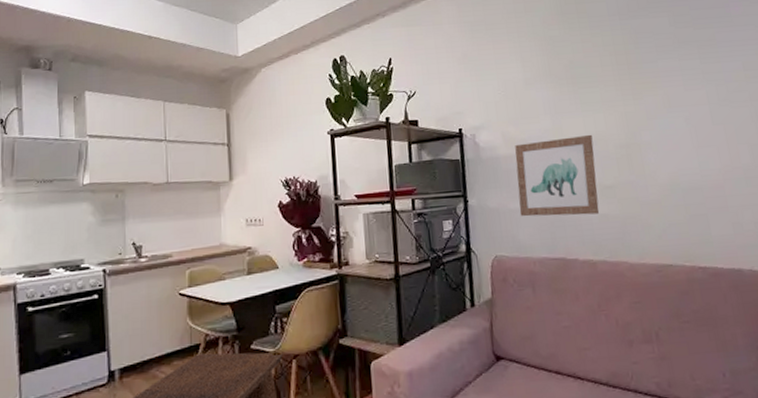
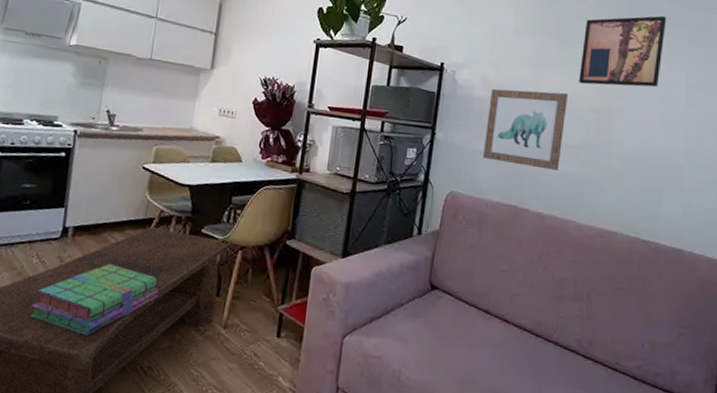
wall art: none [594,39,680,123] -> present [579,15,667,88]

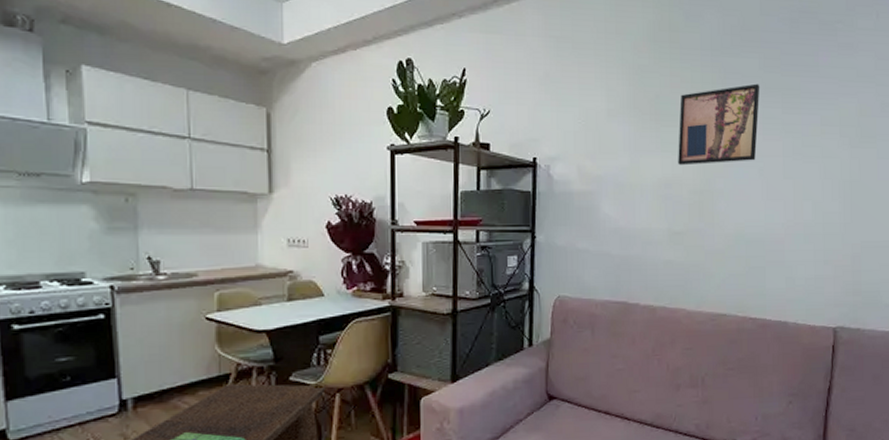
wall art: present [482,88,568,171] -> none [587,176,668,260]

